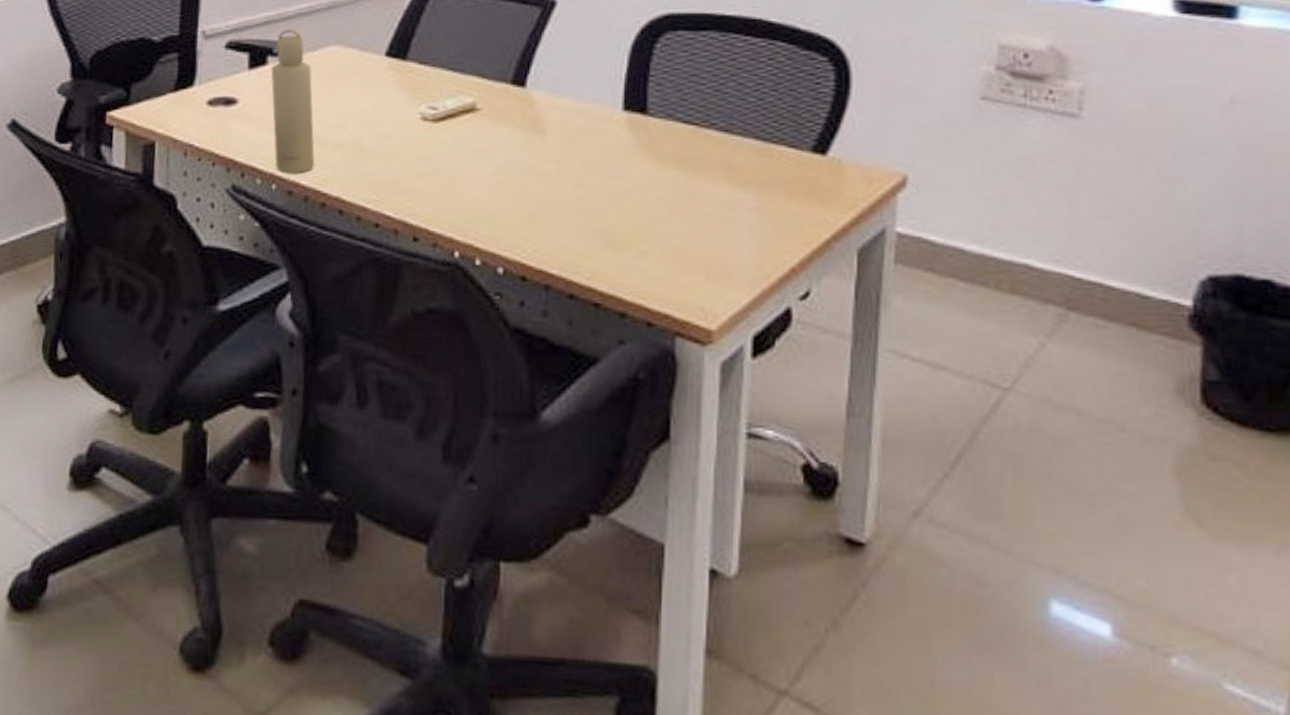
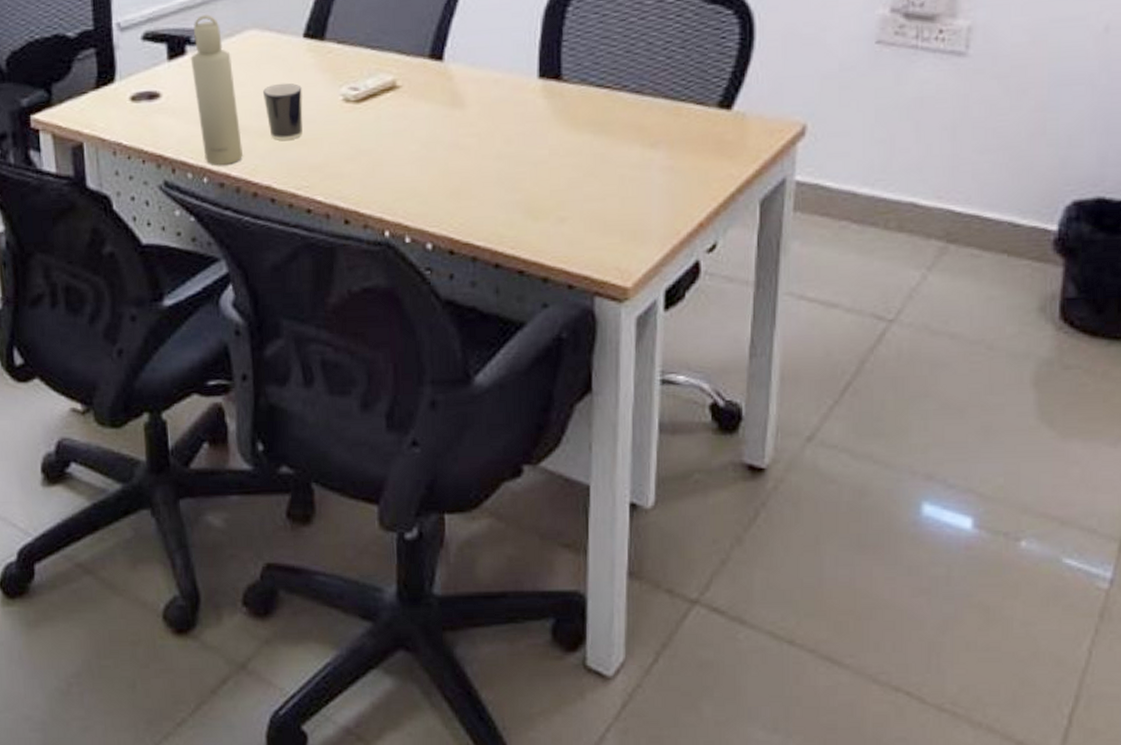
mug: none [340,98,380,154] -> present [263,83,303,141]

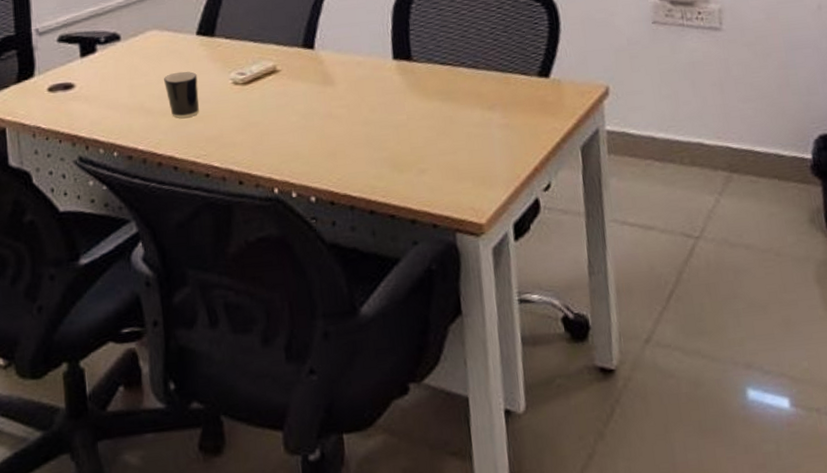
bottle: present [190,14,243,165] -> none [100,20,148,142]

